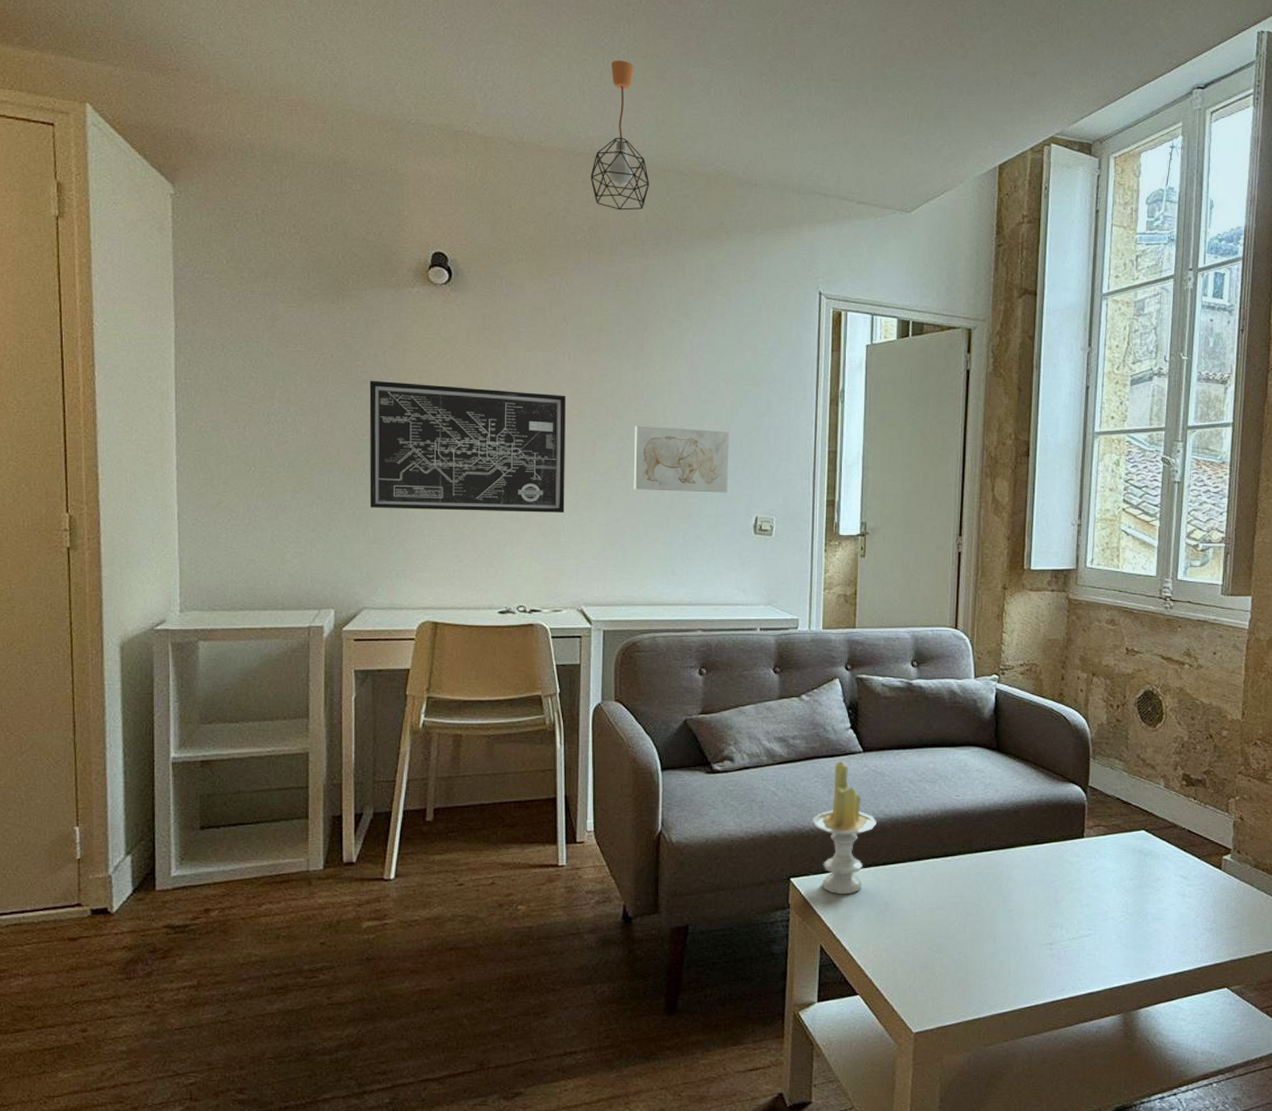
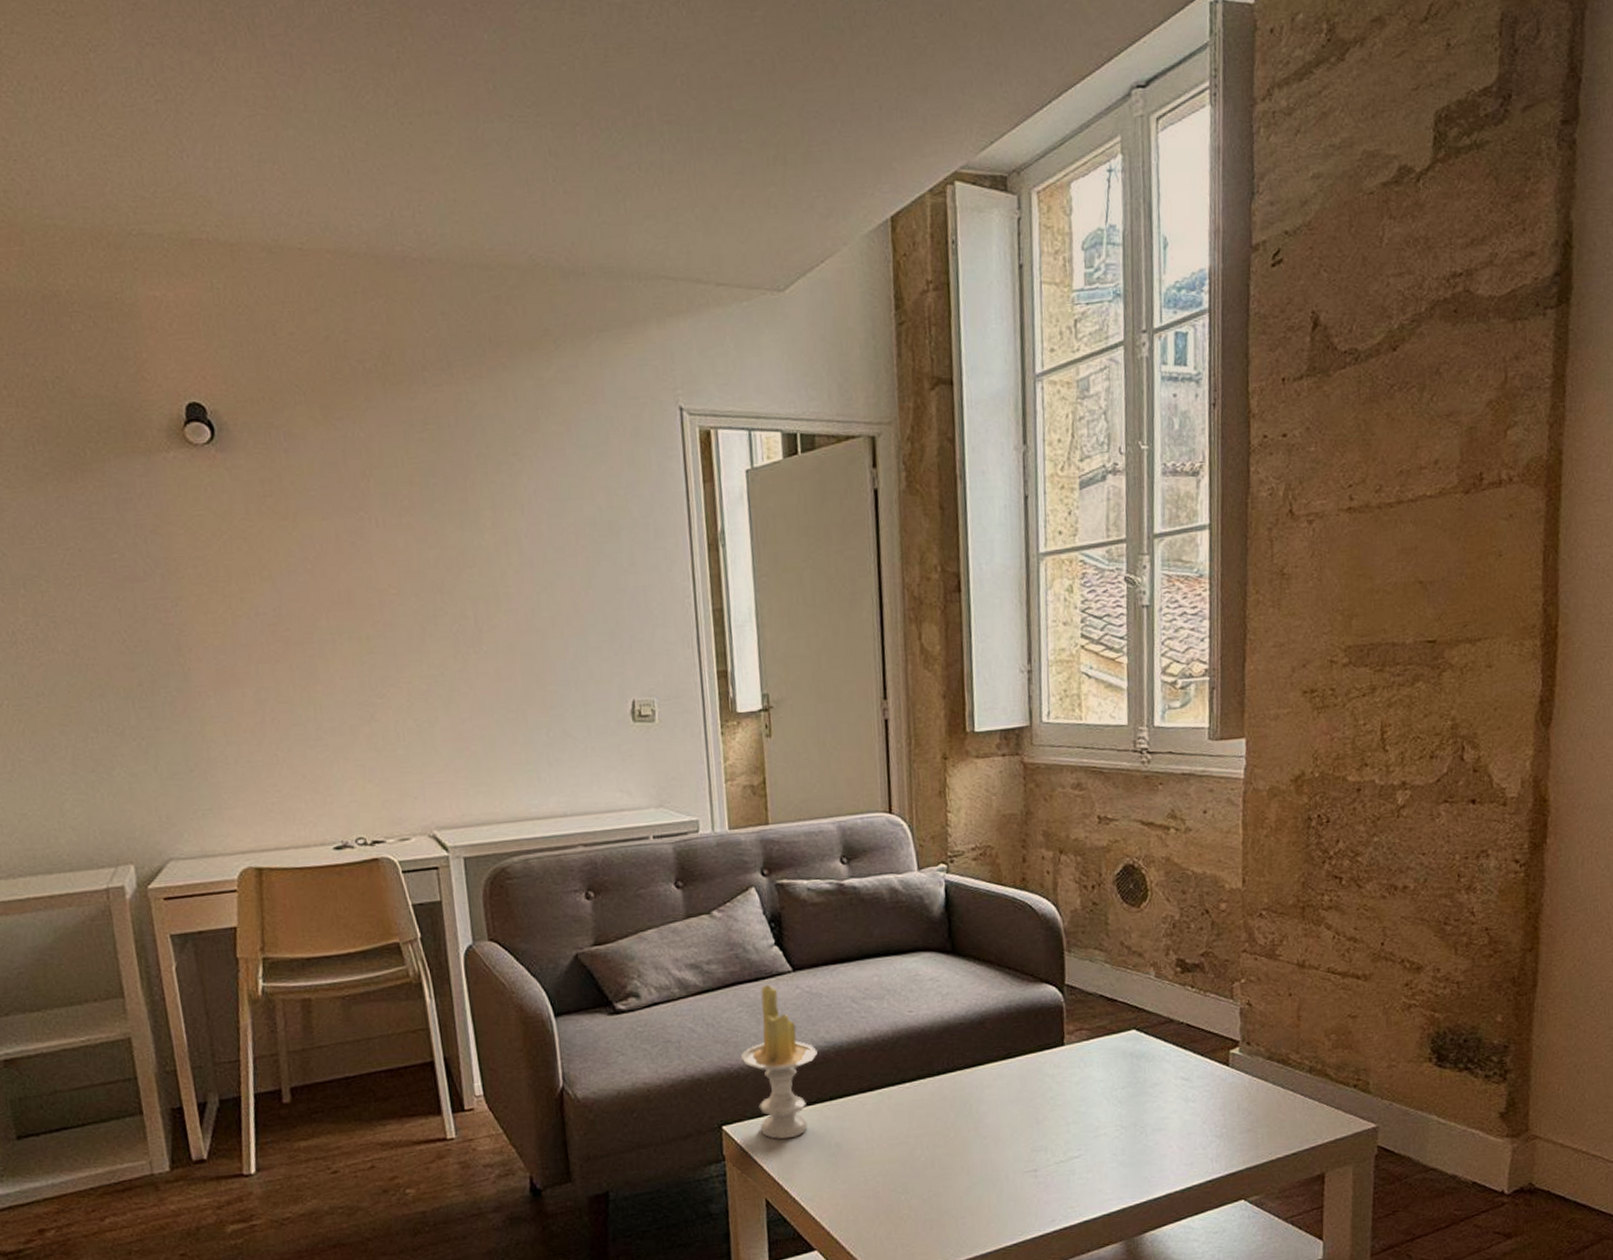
wall art: present [369,380,566,513] -> none [132,571,398,736]
pendant light: present [590,60,649,211] -> none [371,122,449,325]
wall art: present [633,425,729,493] -> none [469,597,595,682]

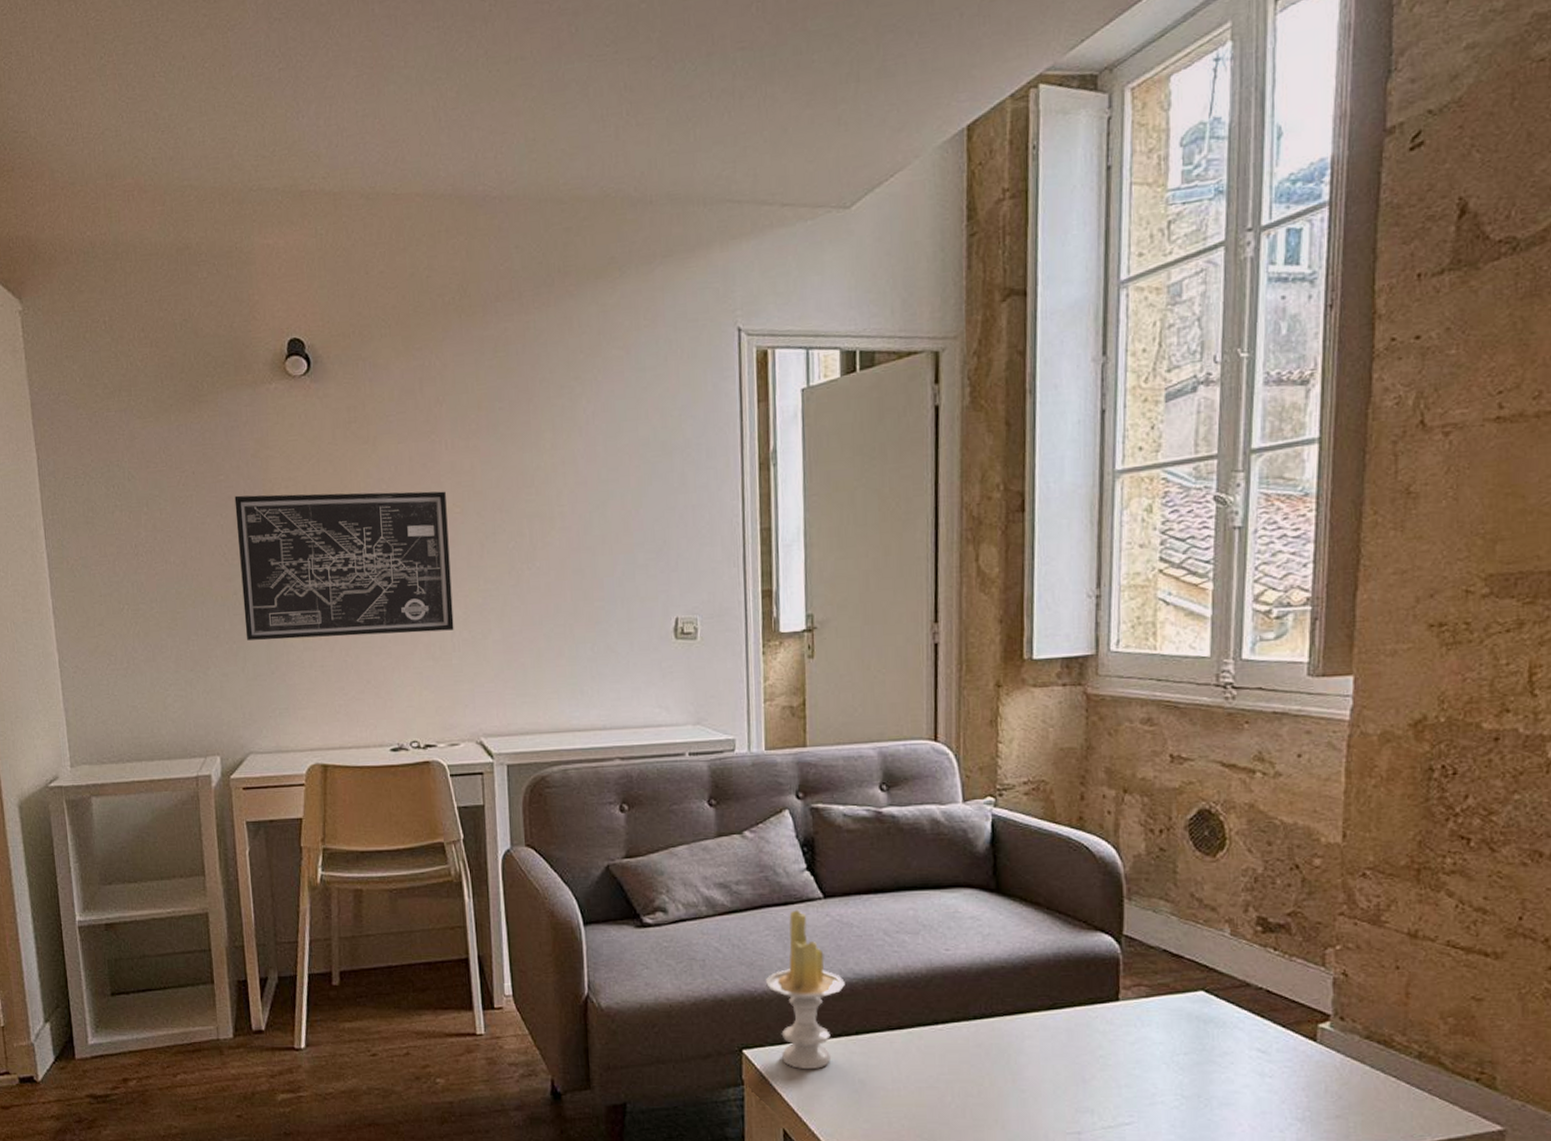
wall art: none [132,571,398,736] -> present [234,491,454,640]

